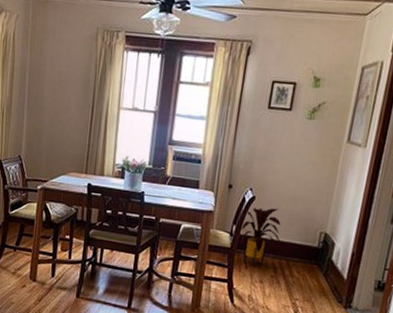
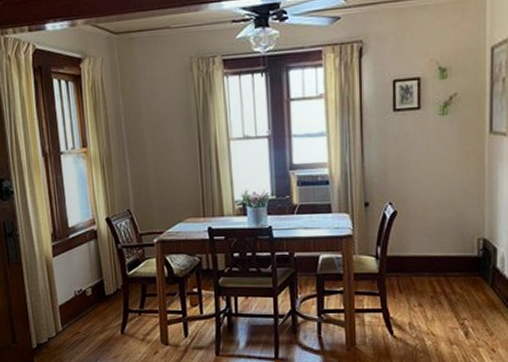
house plant: present [240,208,282,267] -> none [387,220,436,290]

